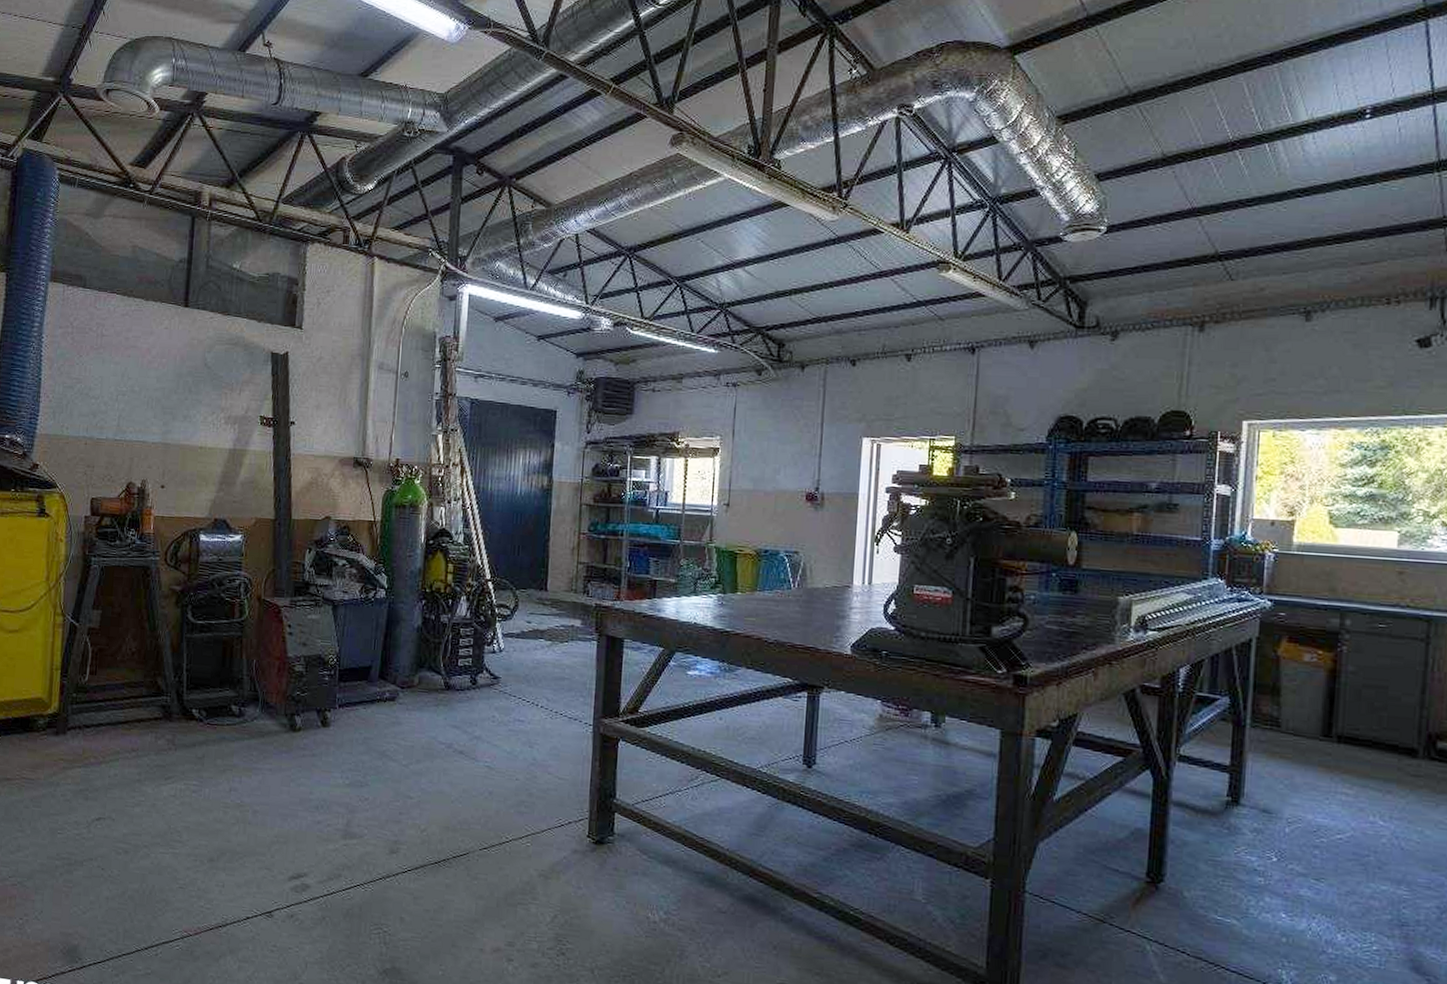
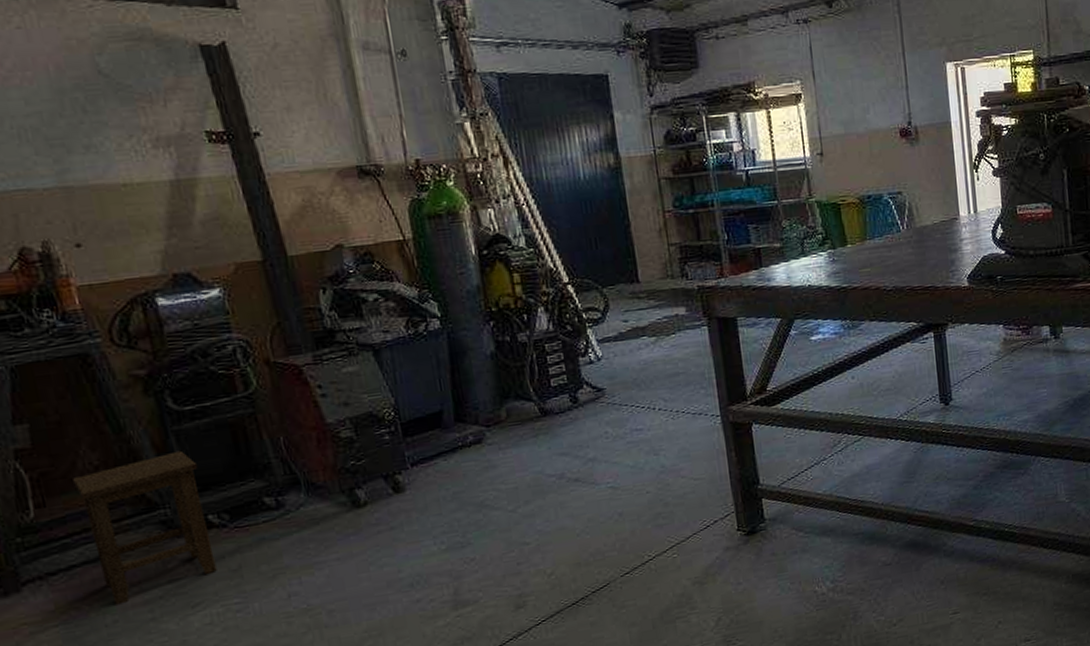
stool: none [116,653,196,763] -> present [73,450,217,605]

